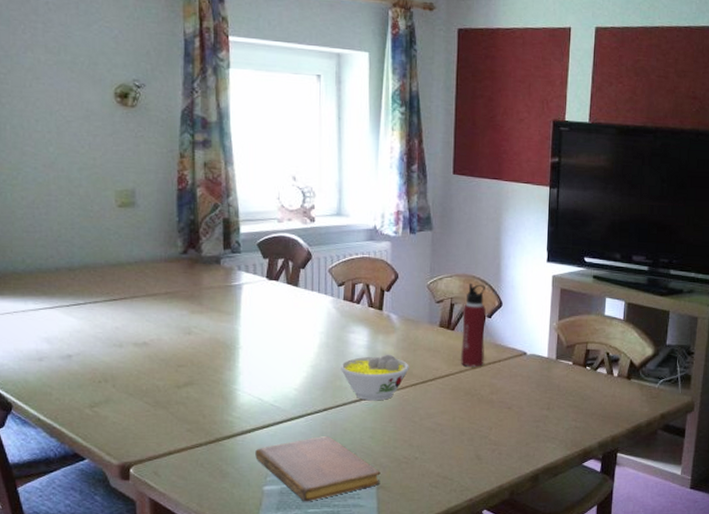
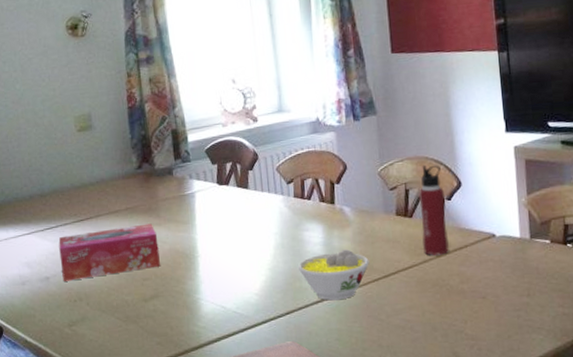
tissue box: none [86,310,198,361] -> present [58,223,160,282]

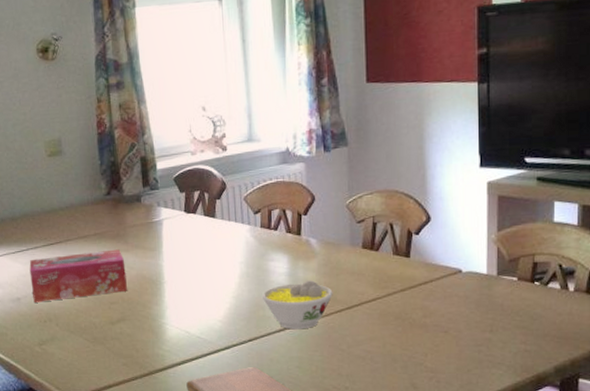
water bottle: present [418,164,449,256] -> none [386,198,414,289]

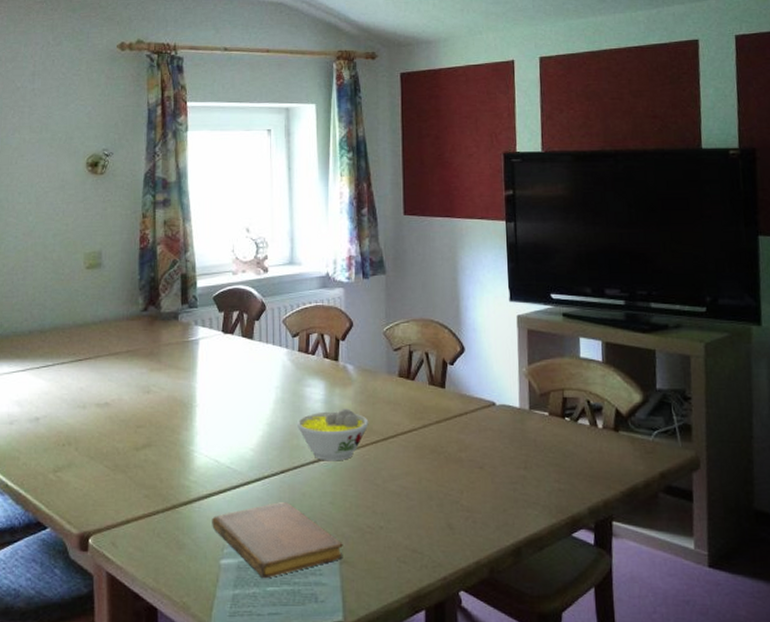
tissue box: present [29,249,127,303] -> none [53,368,156,423]

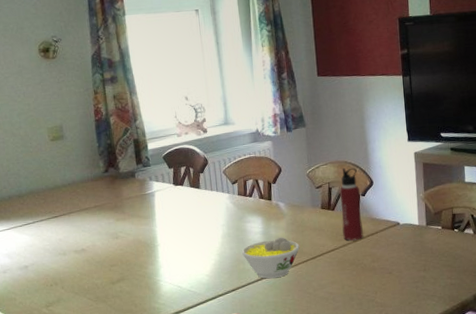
water bottle: none [422,327,449,421] -> present [339,167,363,241]

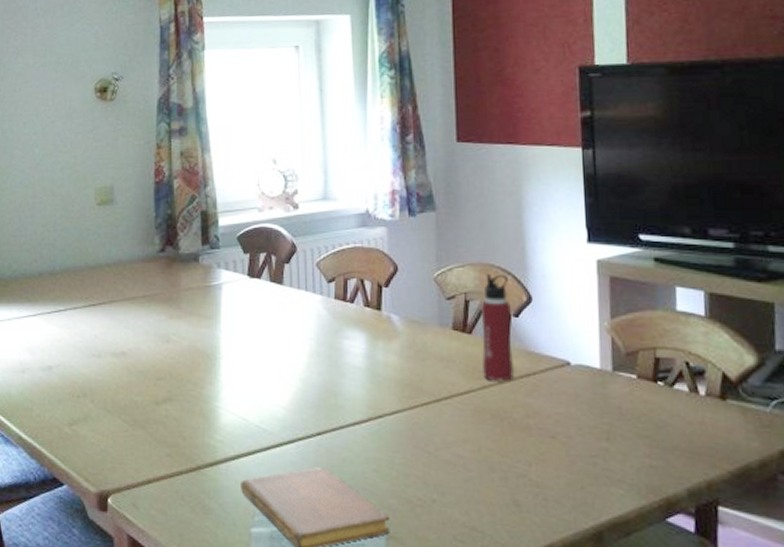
bowl: present [241,237,300,279] -> none [334,365,418,424]

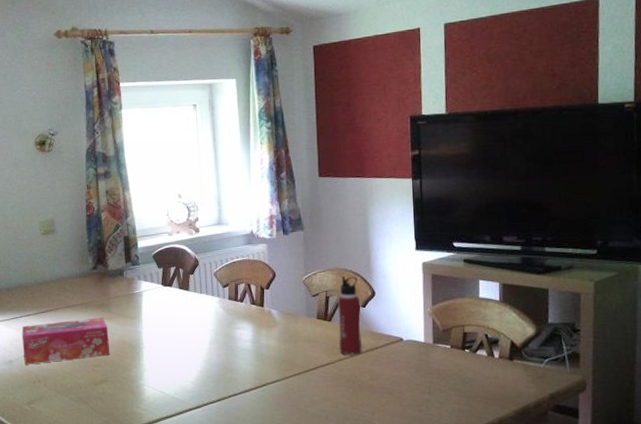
tissue box: none [66,315,177,373] -> present [22,317,109,365]

